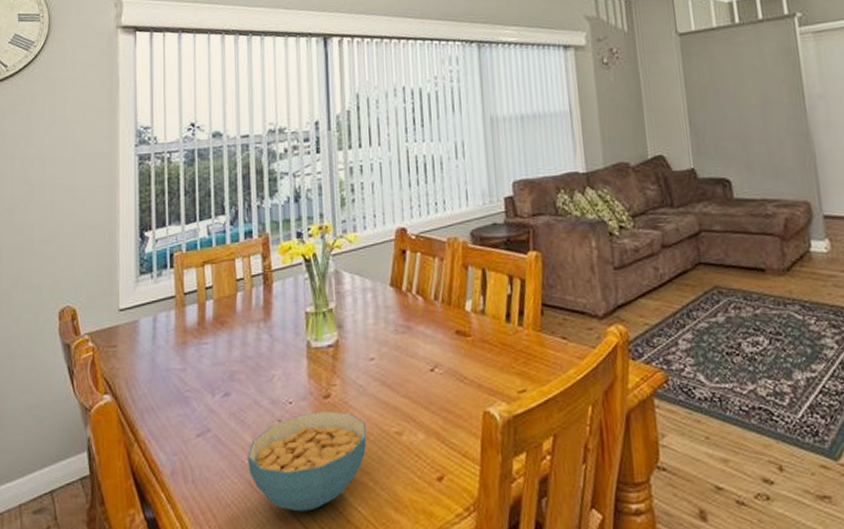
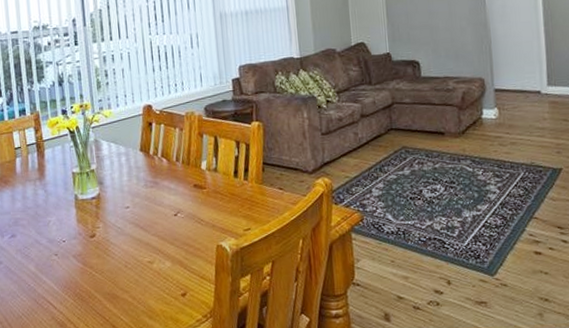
cereal bowl: present [247,410,367,512] -> none [32,246,126,320]

